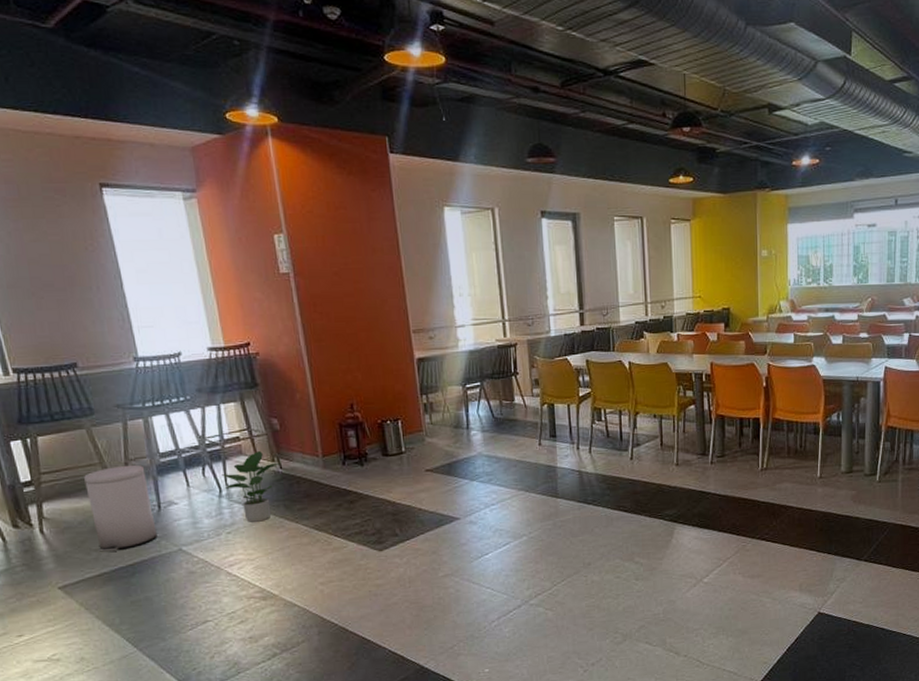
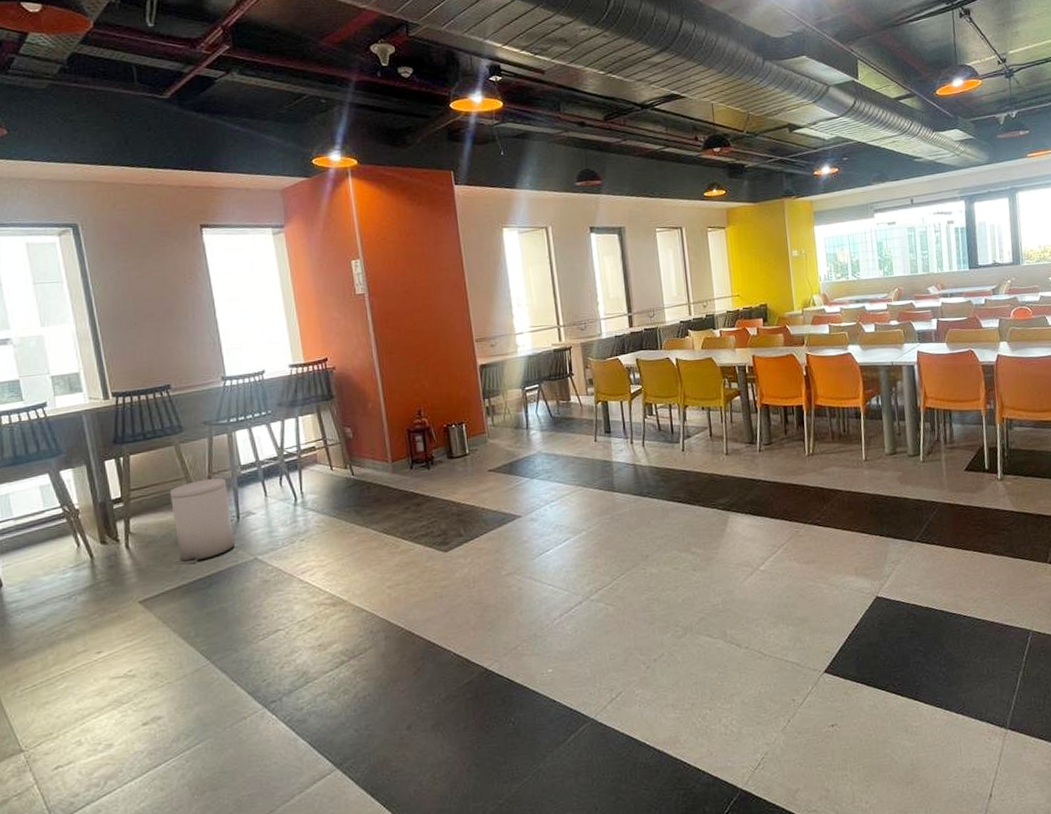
potted plant: present [222,450,280,522] -> none [297,458,352,529]

